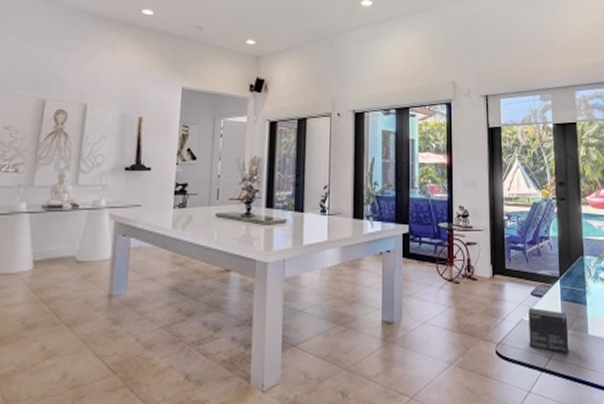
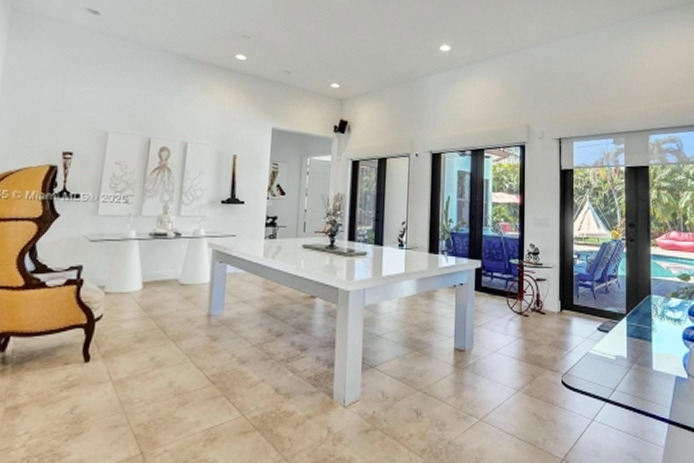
small box: present [528,307,570,354] -> none [594,341,633,387]

